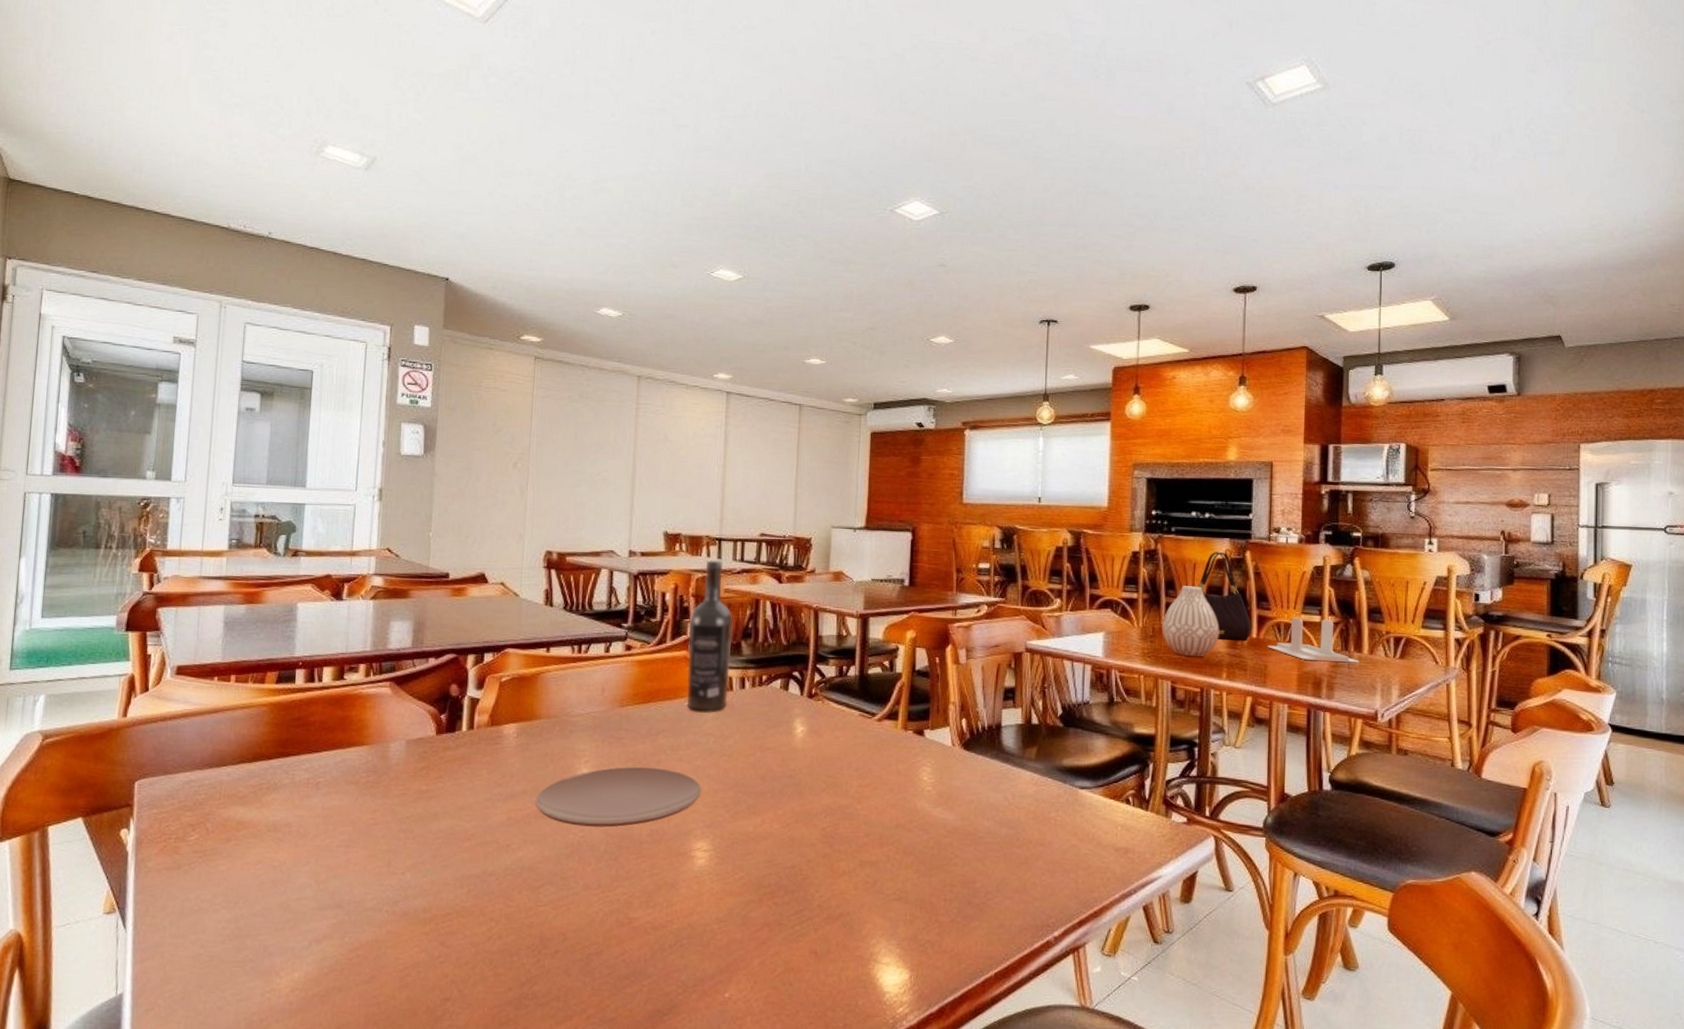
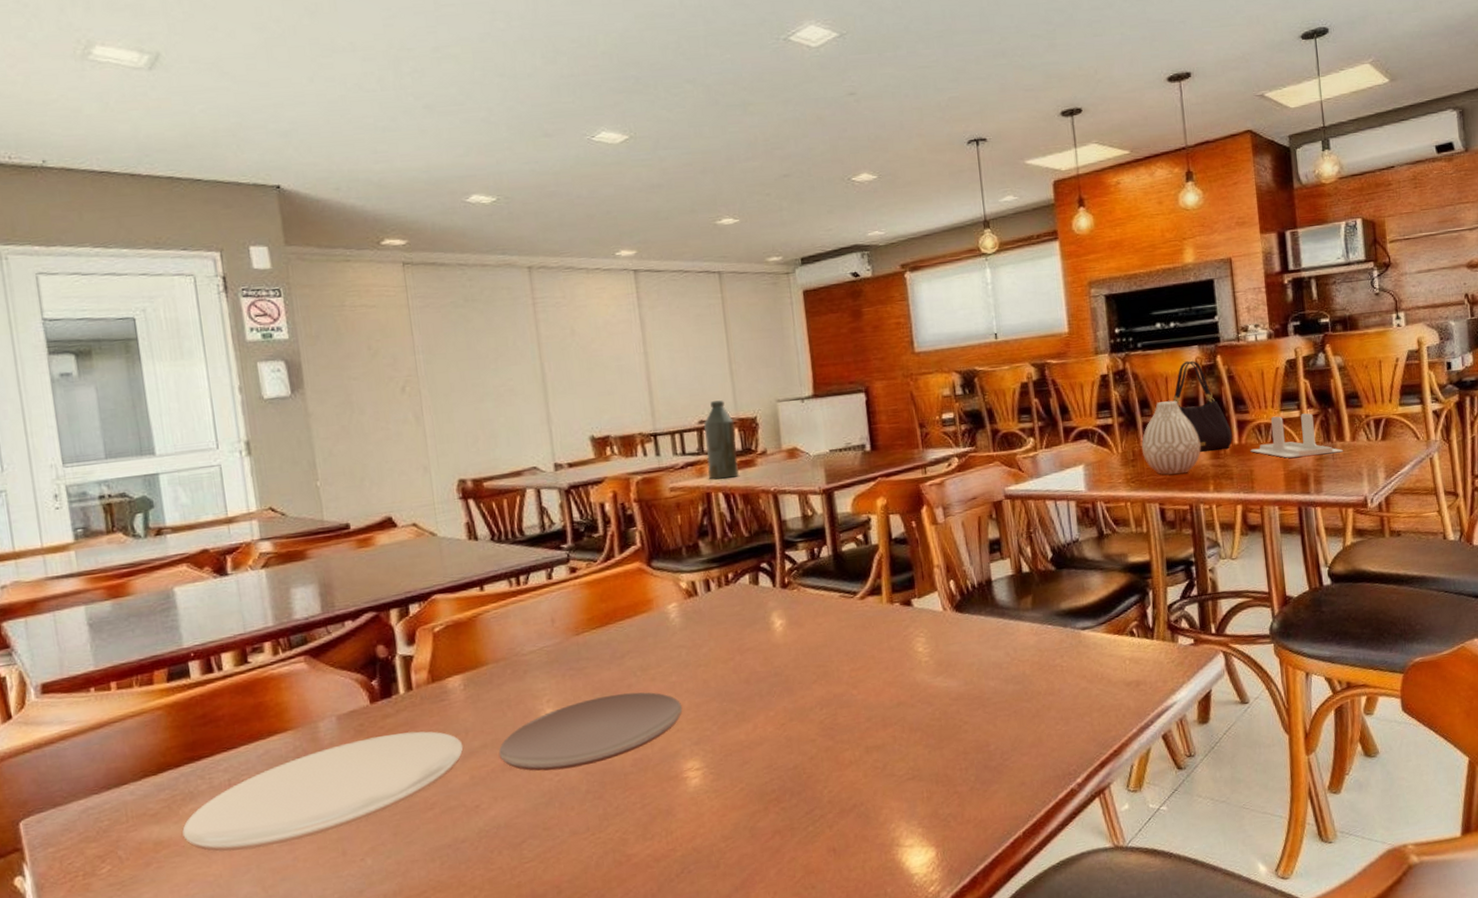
plate: none [261,765,507,845] -> present [182,731,464,852]
wine bottle: present [686,560,733,714] -> none [636,458,695,627]
bottle: none [760,518,791,590] -> present [704,400,740,480]

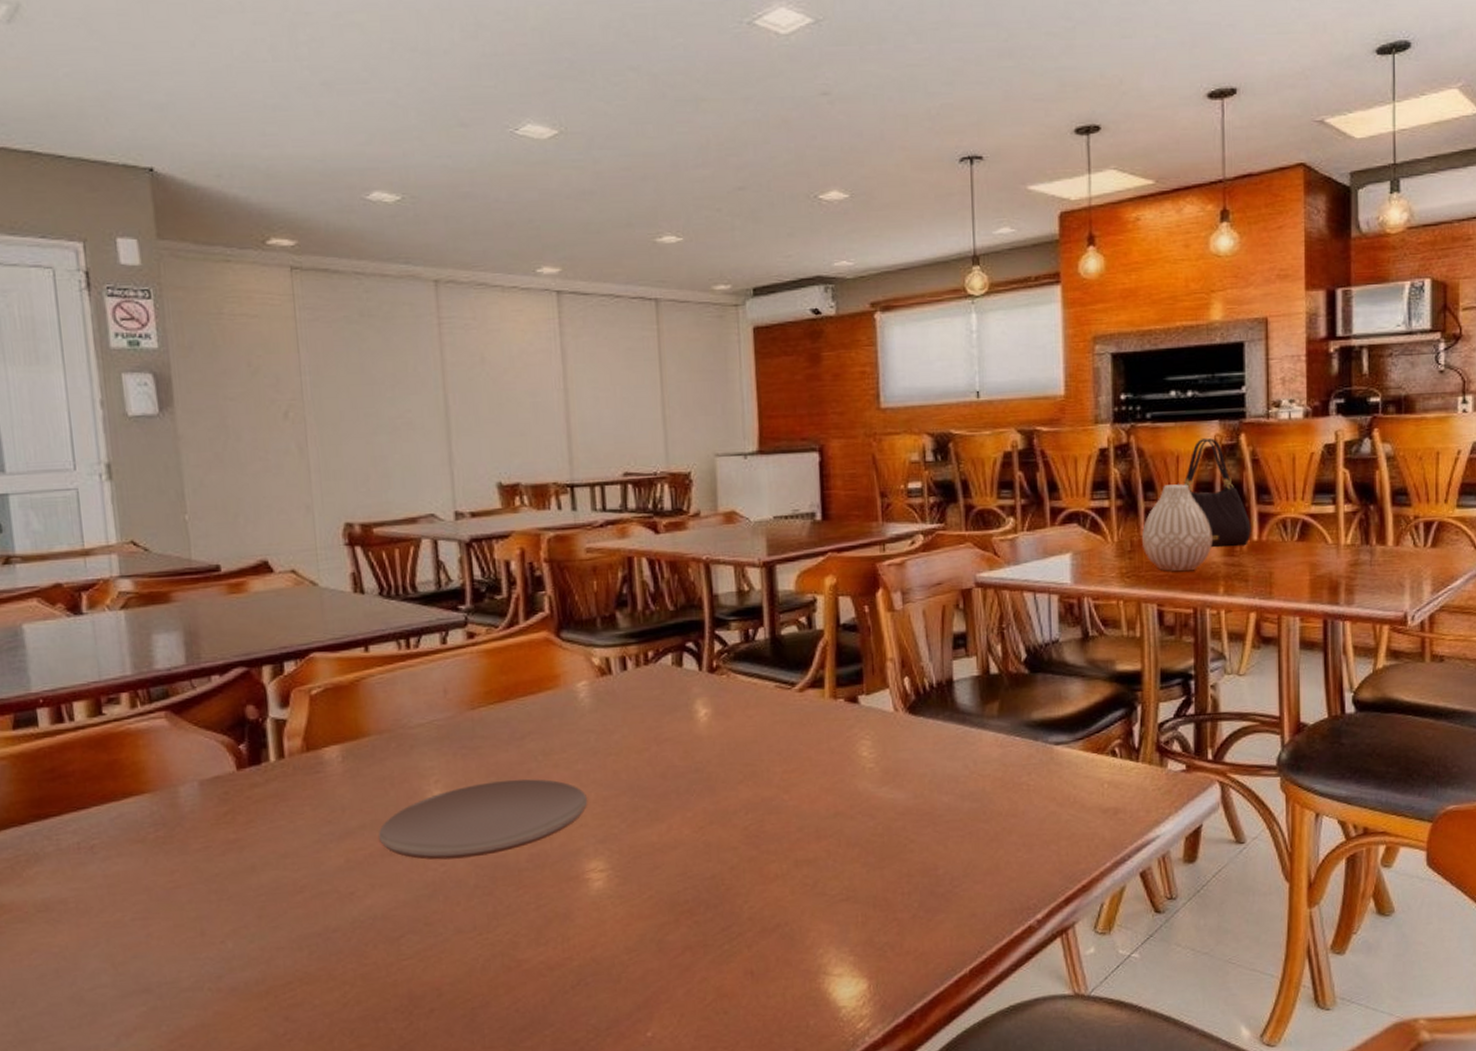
plate: present [182,731,464,852] -> none [25,804,339,922]
bottle: present [704,400,740,480] -> none [629,450,668,543]
napkin holder: present [1250,413,1343,458] -> none [1271,509,1383,561]

